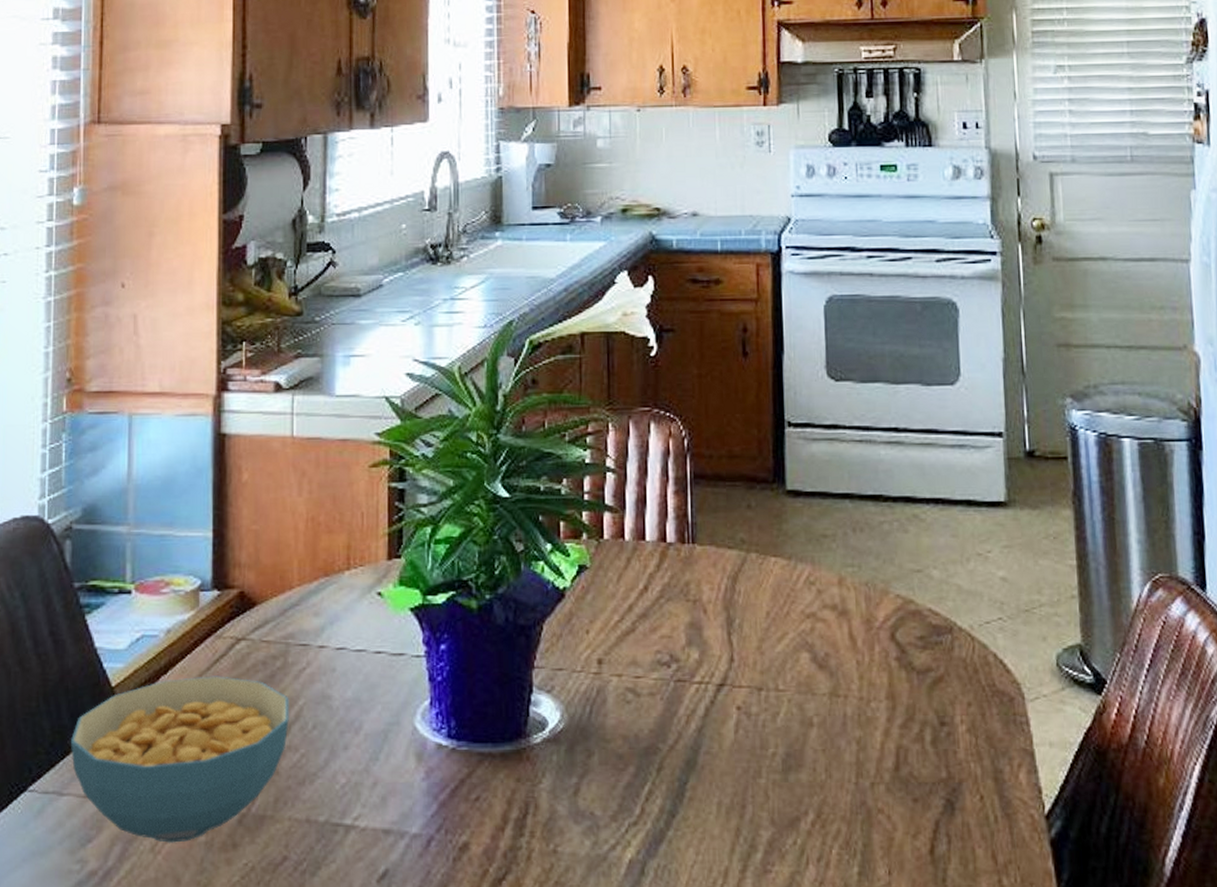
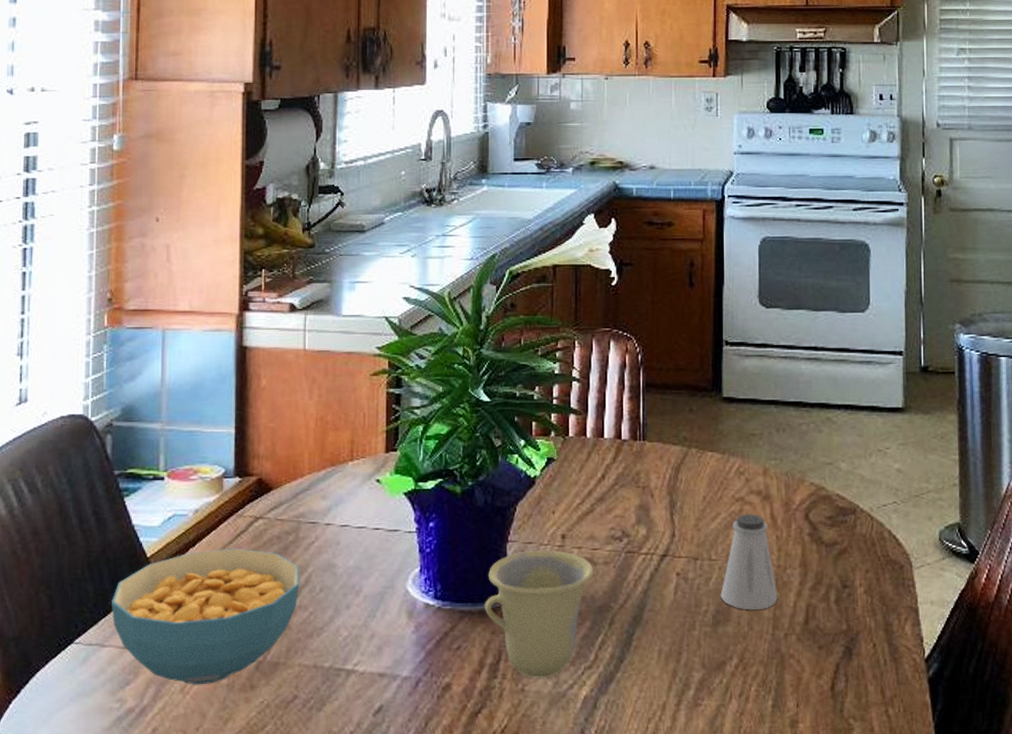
cup: none [507,678,638,837] -> present [484,550,594,678]
saltshaker: none [791,633,861,753] -> present [720,514,778,610]

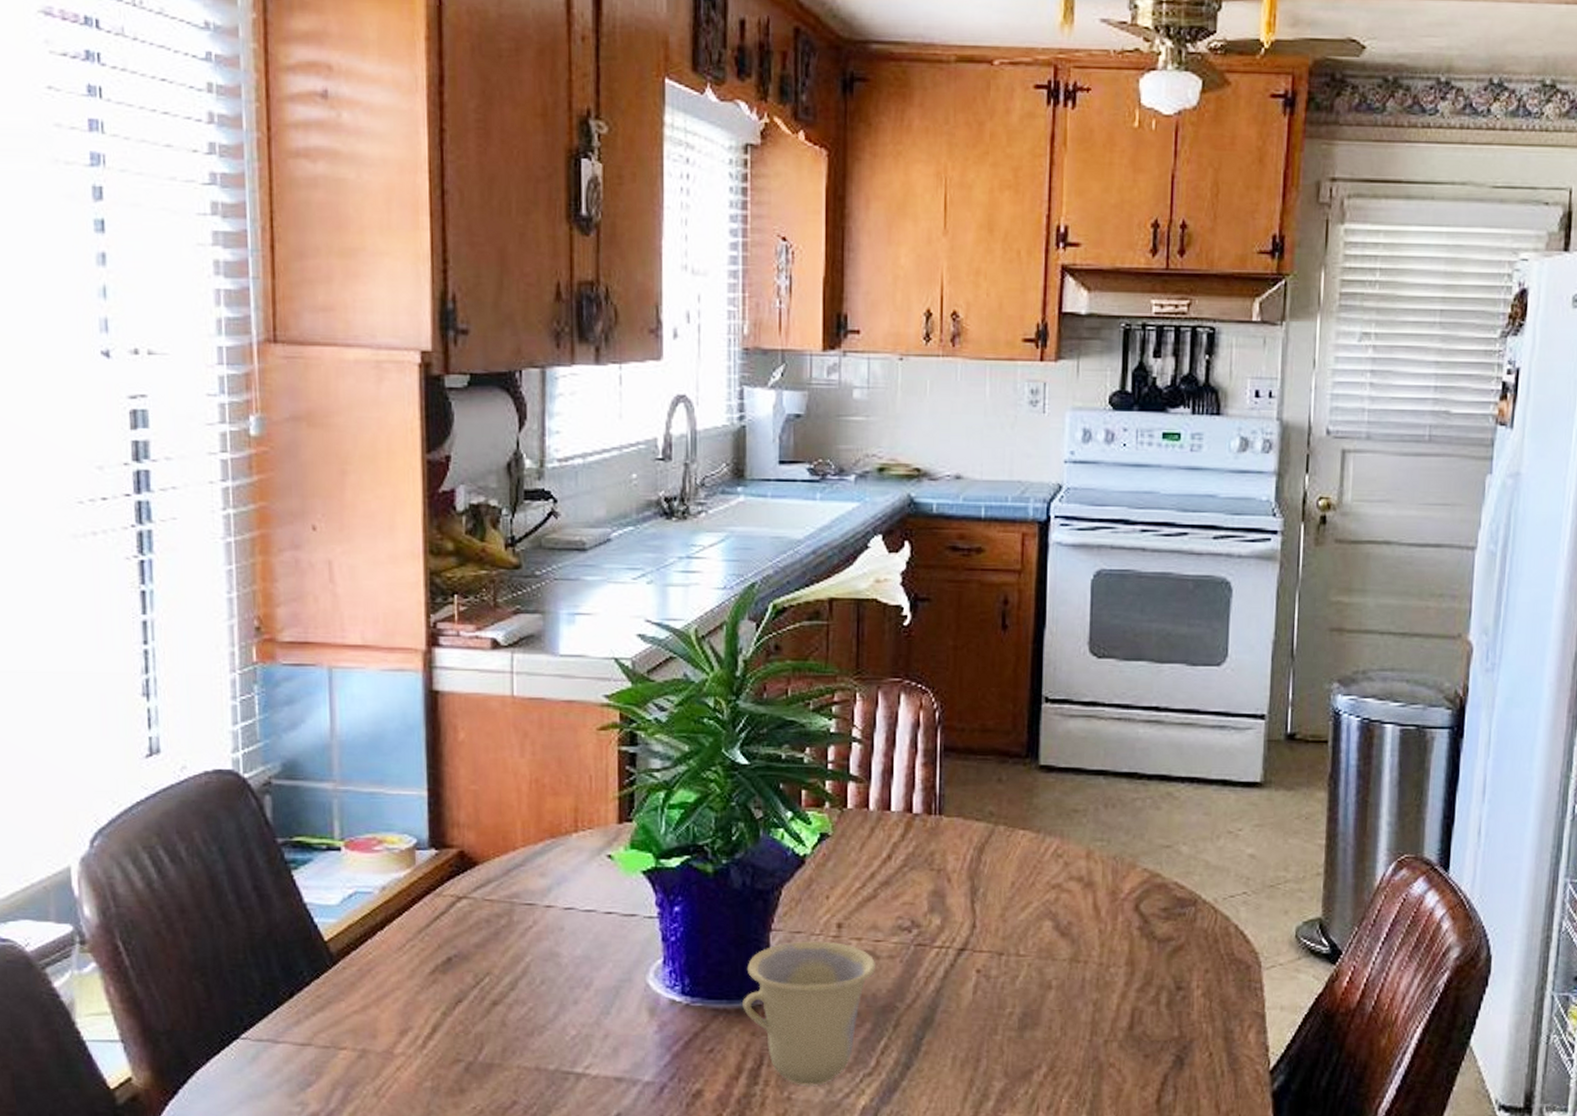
cereal bowl: present [111,548,300,685] -> none [282,932,516,1088]
saltshaker: present [720,514,778,610] -> none [1029,903,1098,1013]

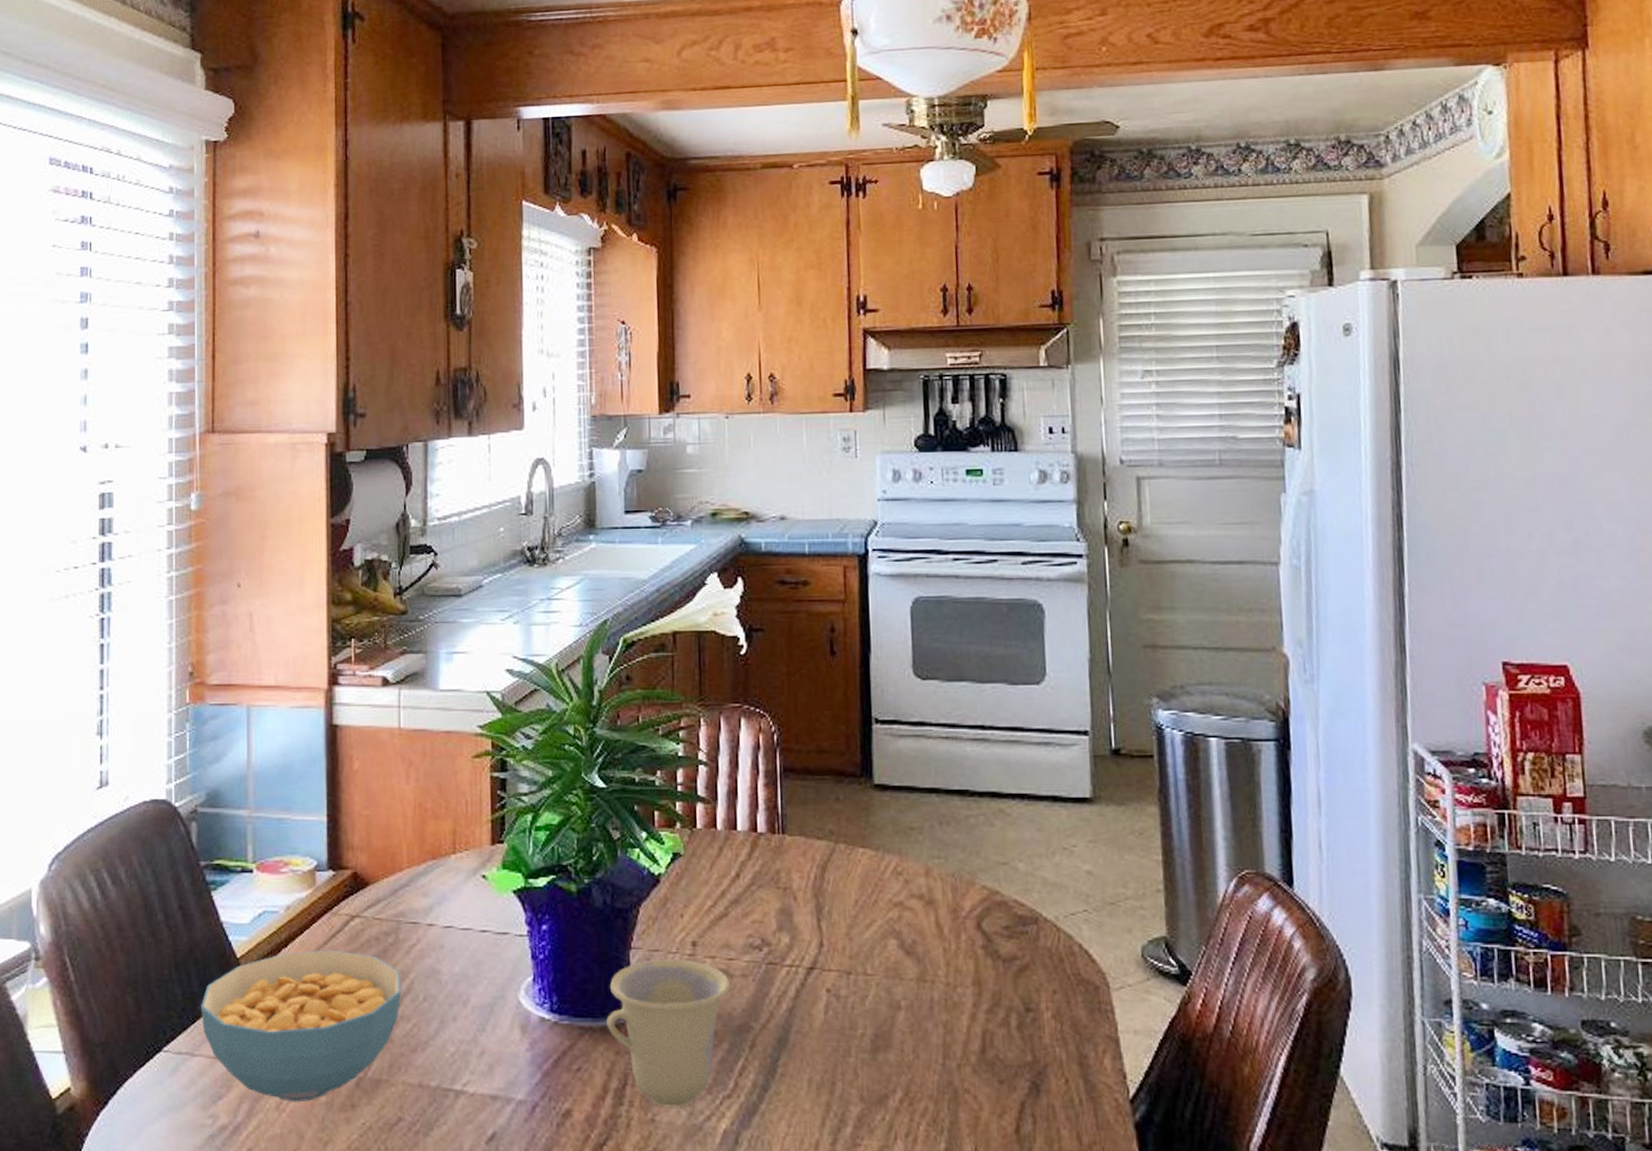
cereal bowl: none [282,932,516,1088] -> present [200,950,401,1102]

